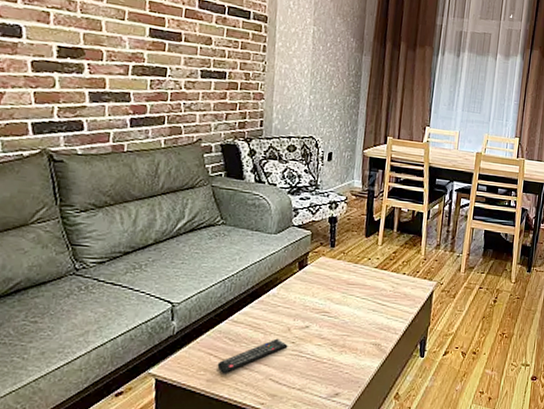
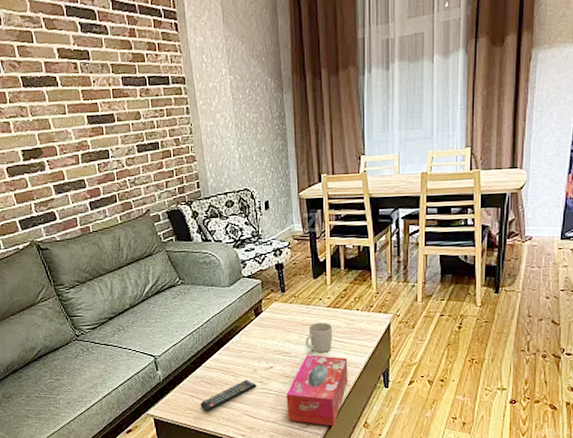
tissue box: none [316,316,388,397] -> present [286,354,348,427]
mug: none [347,282,378,315] -> present [305,322,333,353]

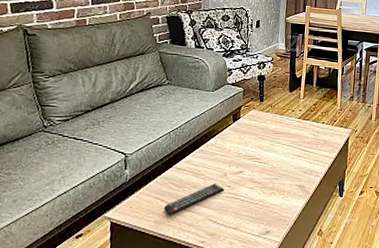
tissue box: present [286,354,348,427] -> none [249,161,311,234]
mug: present [305,322,333,353] -> none [275,131,301,161]

